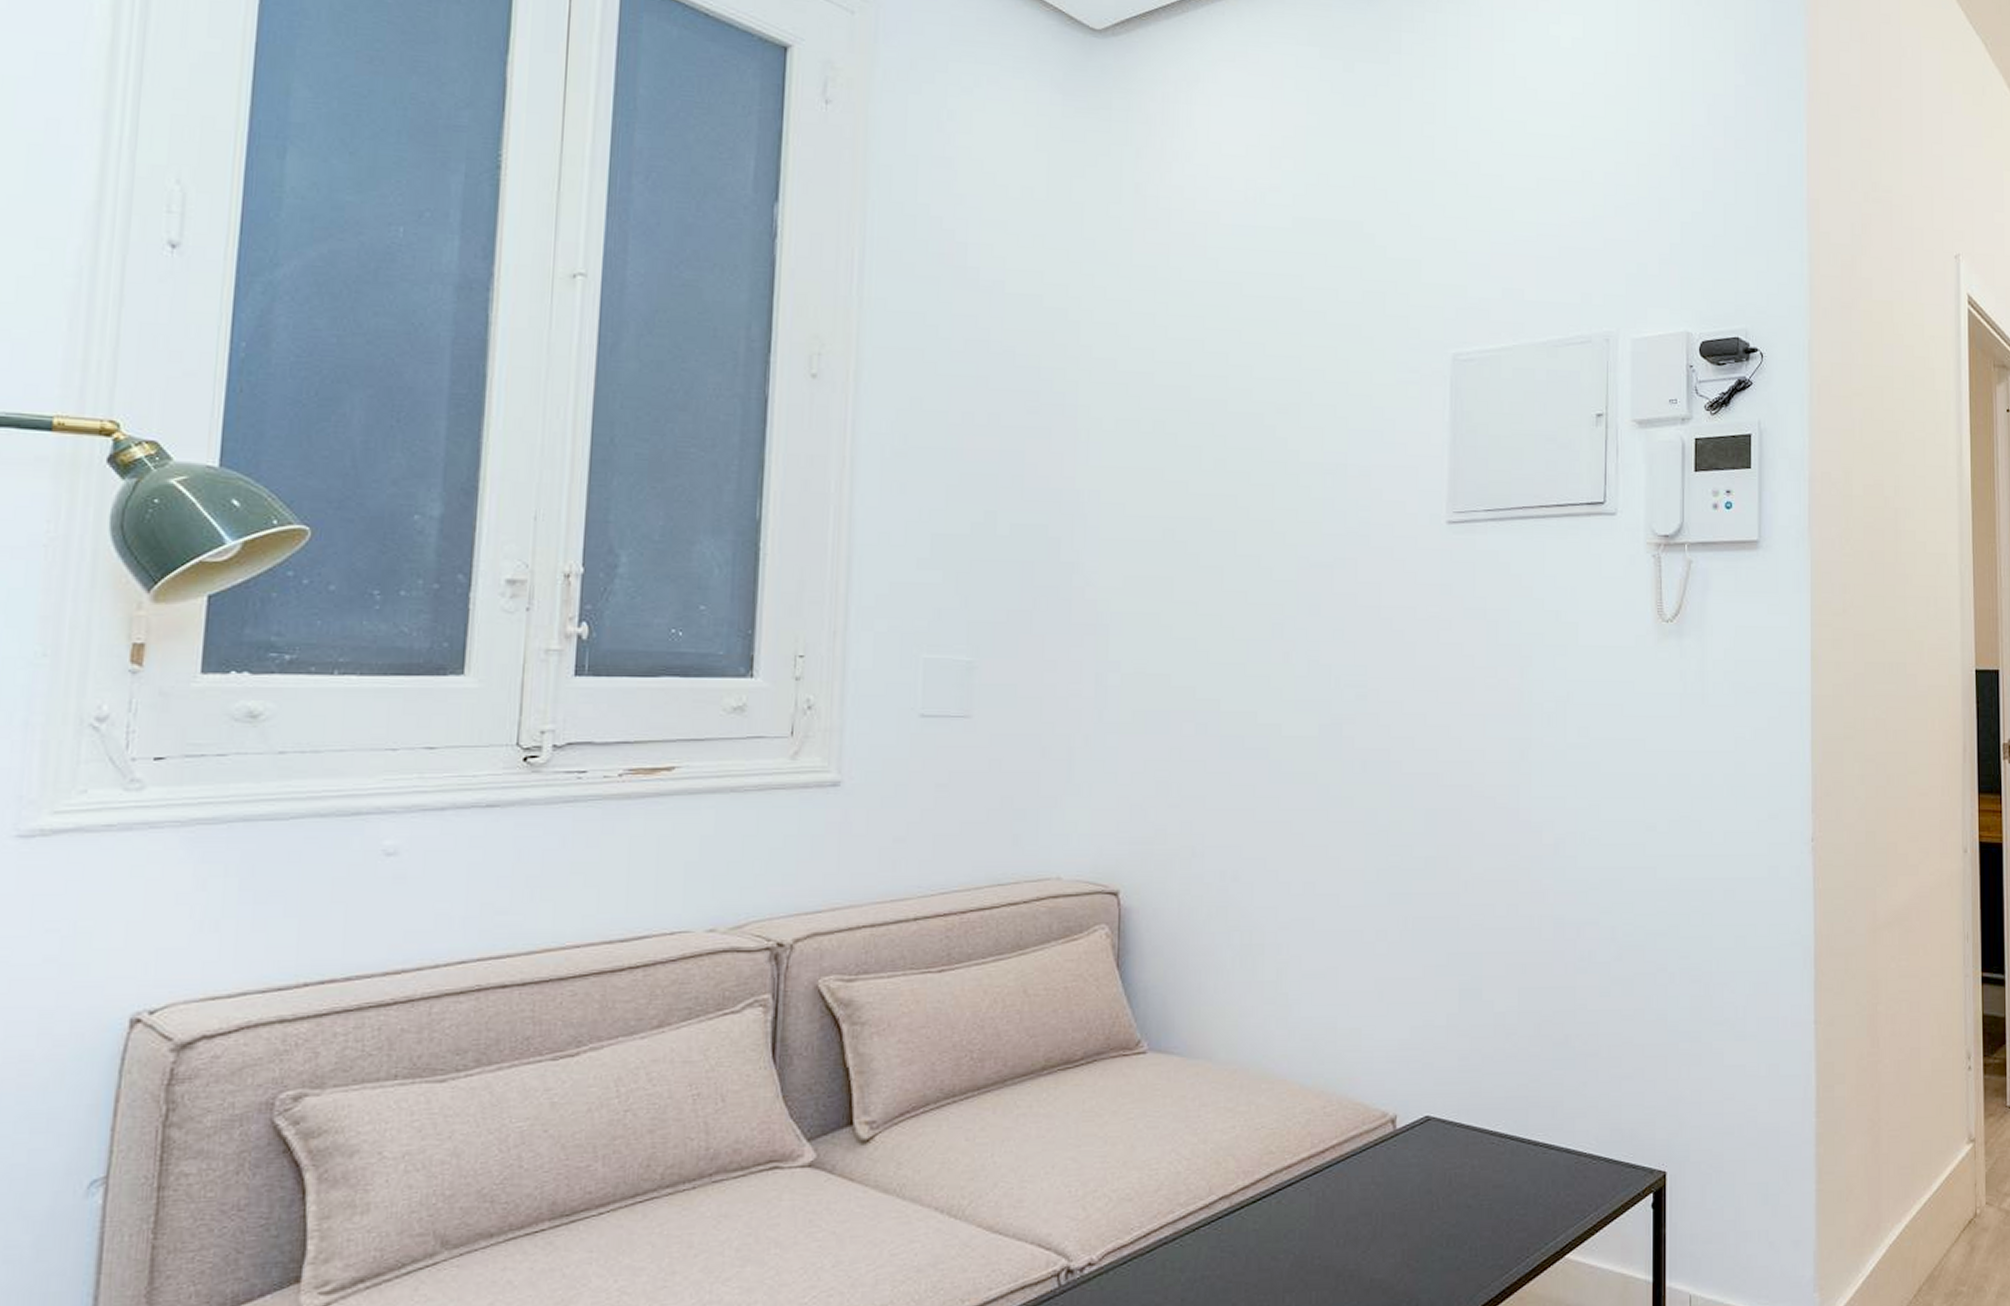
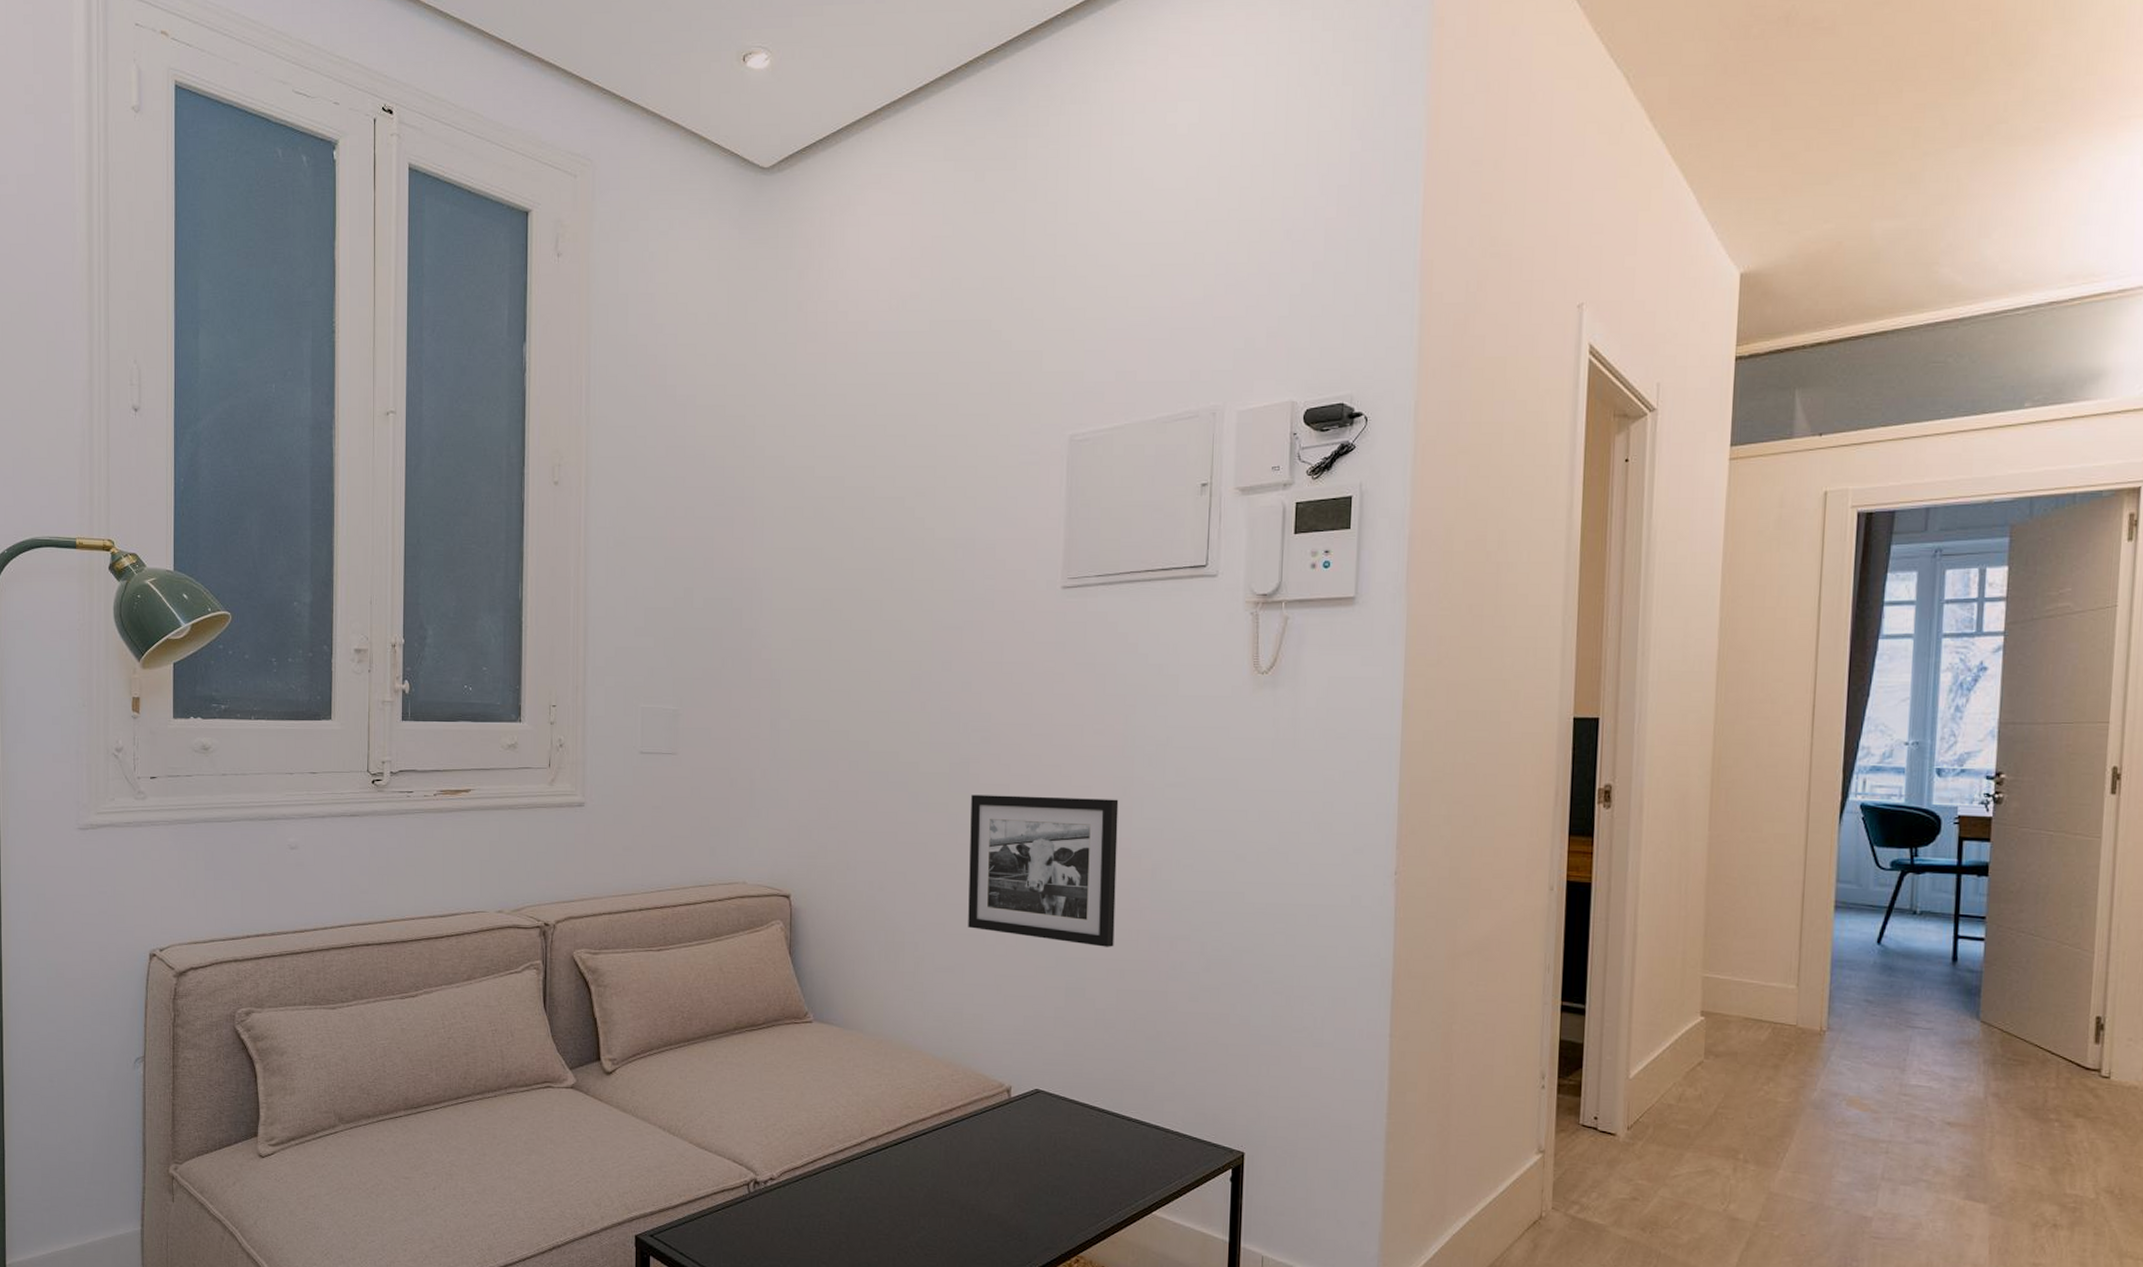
picture frame: none [1342,762,1516,938] -> present [968,795,1119,947]

